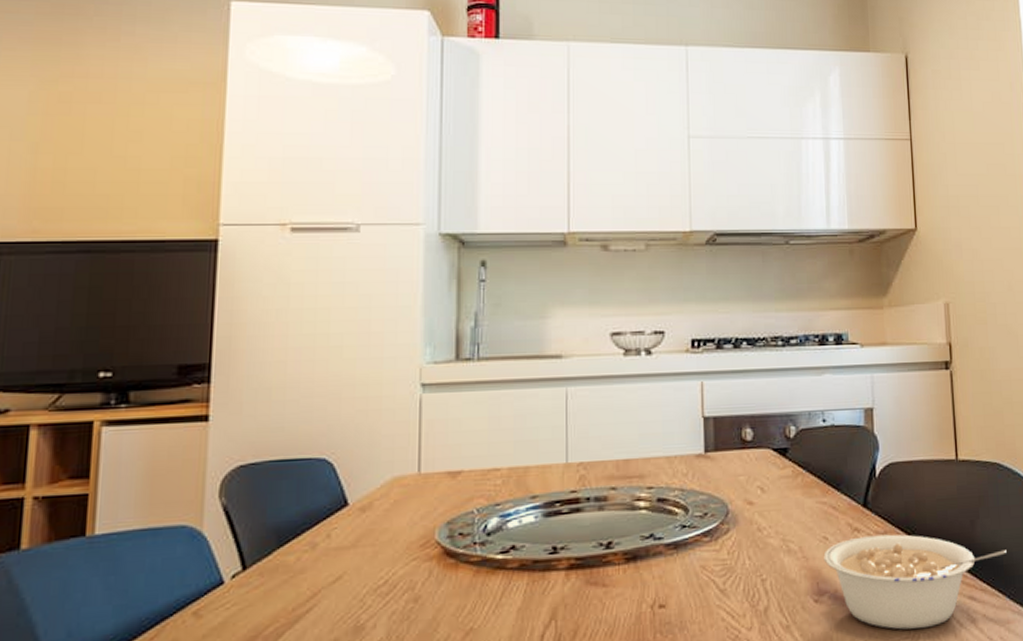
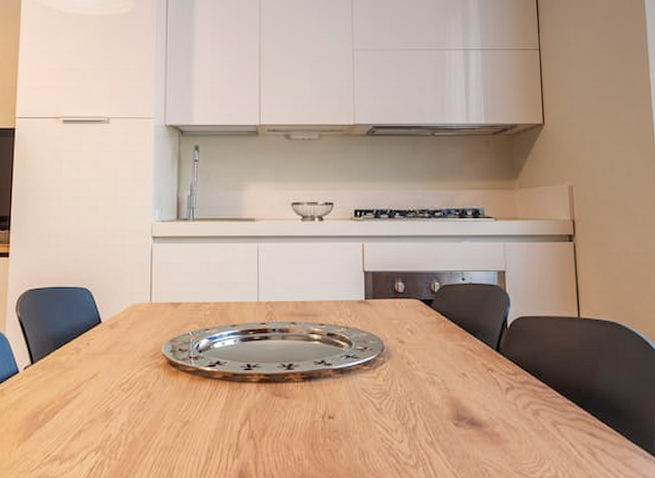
legume: present [823,534,1007,630] -> none [462,375,624,455]

